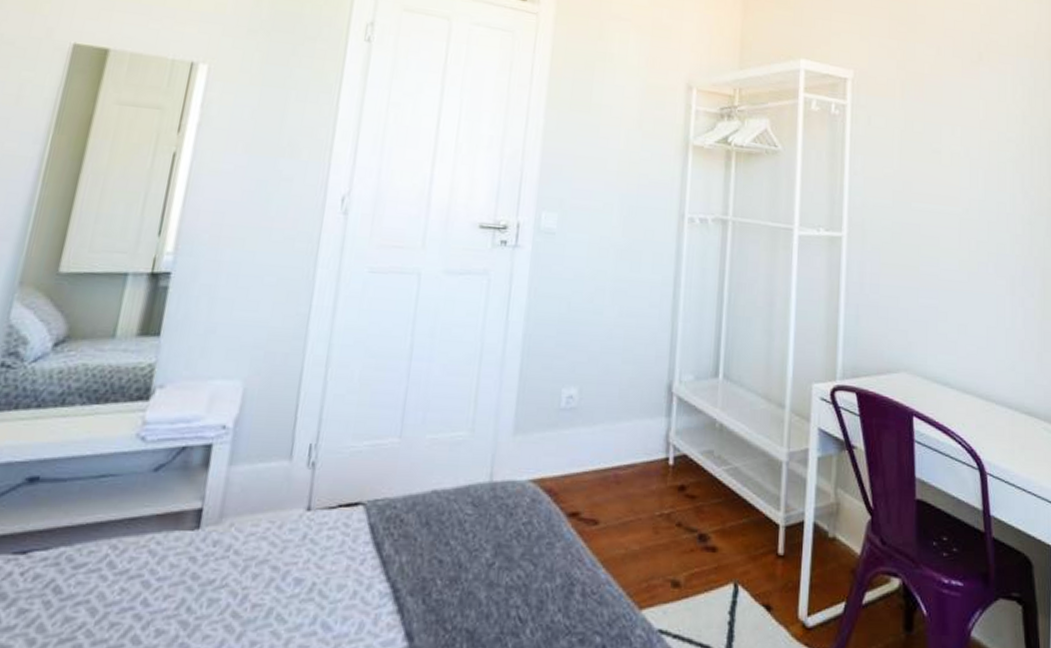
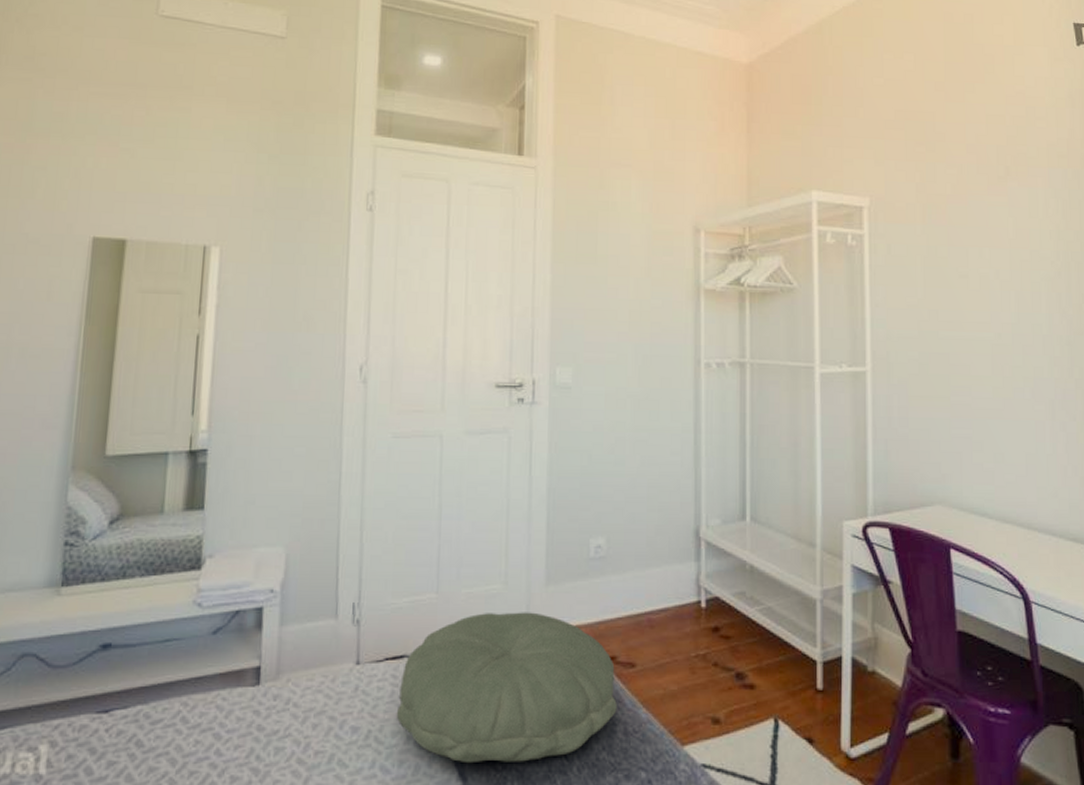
pillow: none [344,461,578,623] -> present [396,612,617,764]

